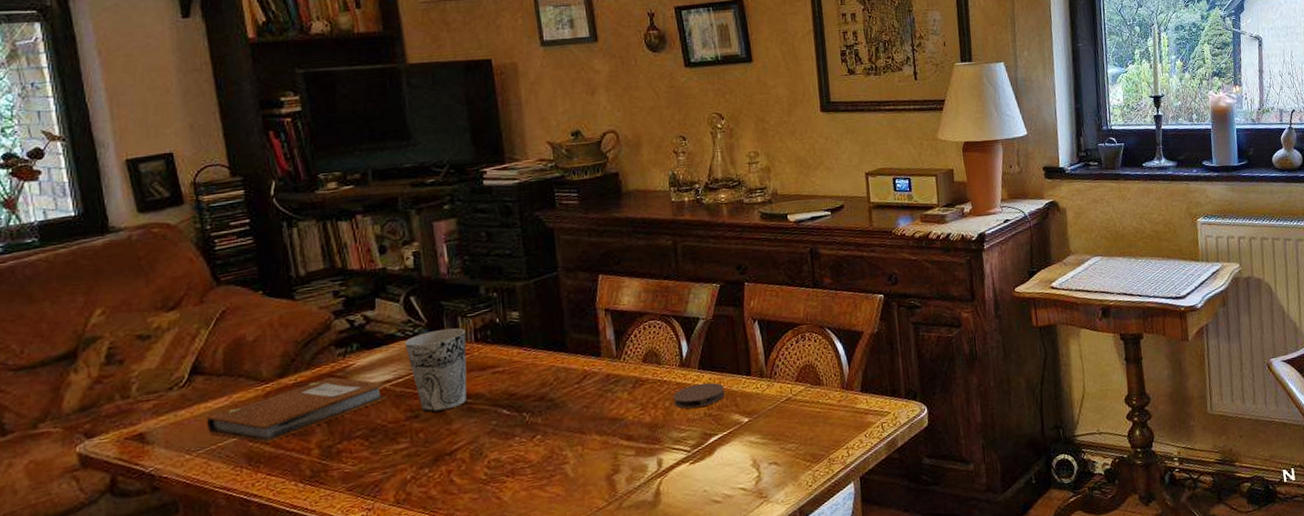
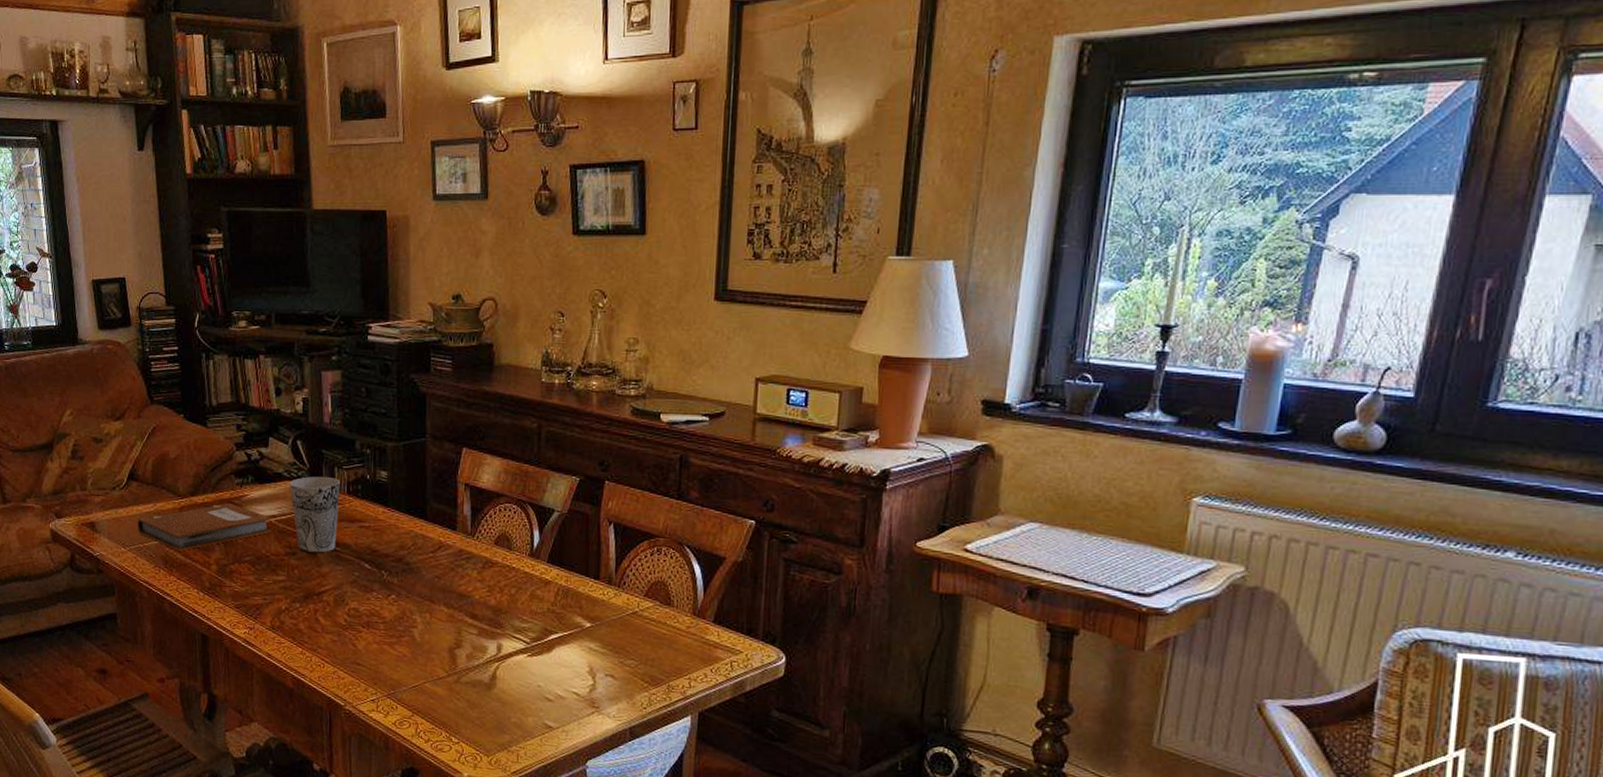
coaster: present [673,382,725,409] -> none [519,577,571,602]

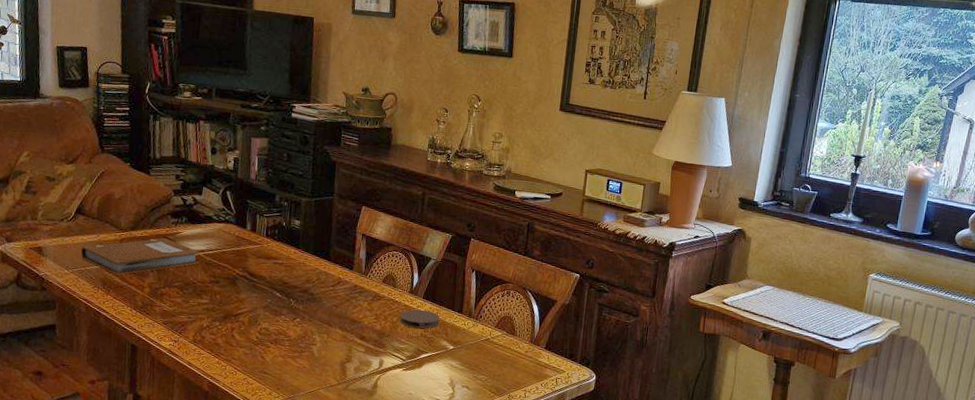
cup: present [289,476,341,553] -> none [217,220,261,283]
coaster: none [519,577,571,602] -> present [400,309,440,329]

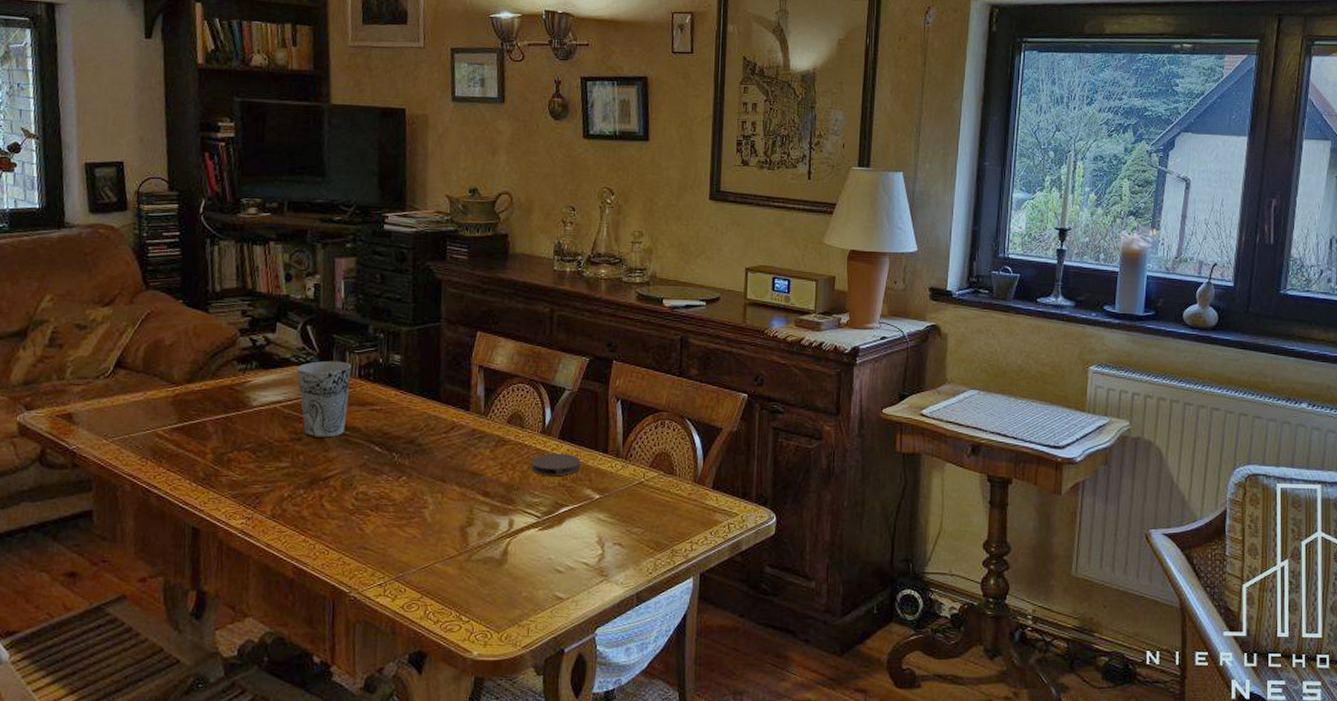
notebook: present [80,237,200,276] -> none [122,389,276,441]
cup: none [217,220,261,283] -> present [296,360,352,438]

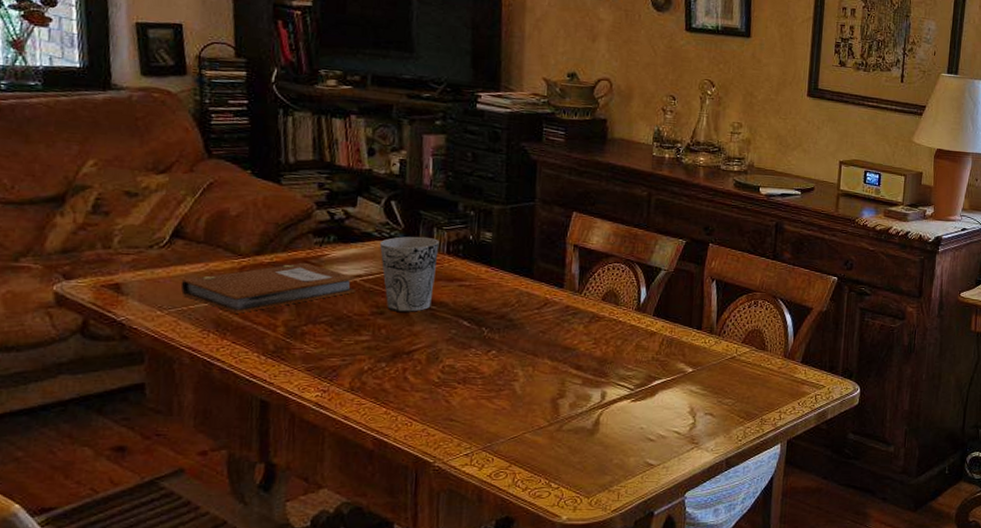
notebook: none [122,389,276,441] -> present [180,262,356,314]
coaster: present [531,453,581,477] -> none [625,329,675,351]

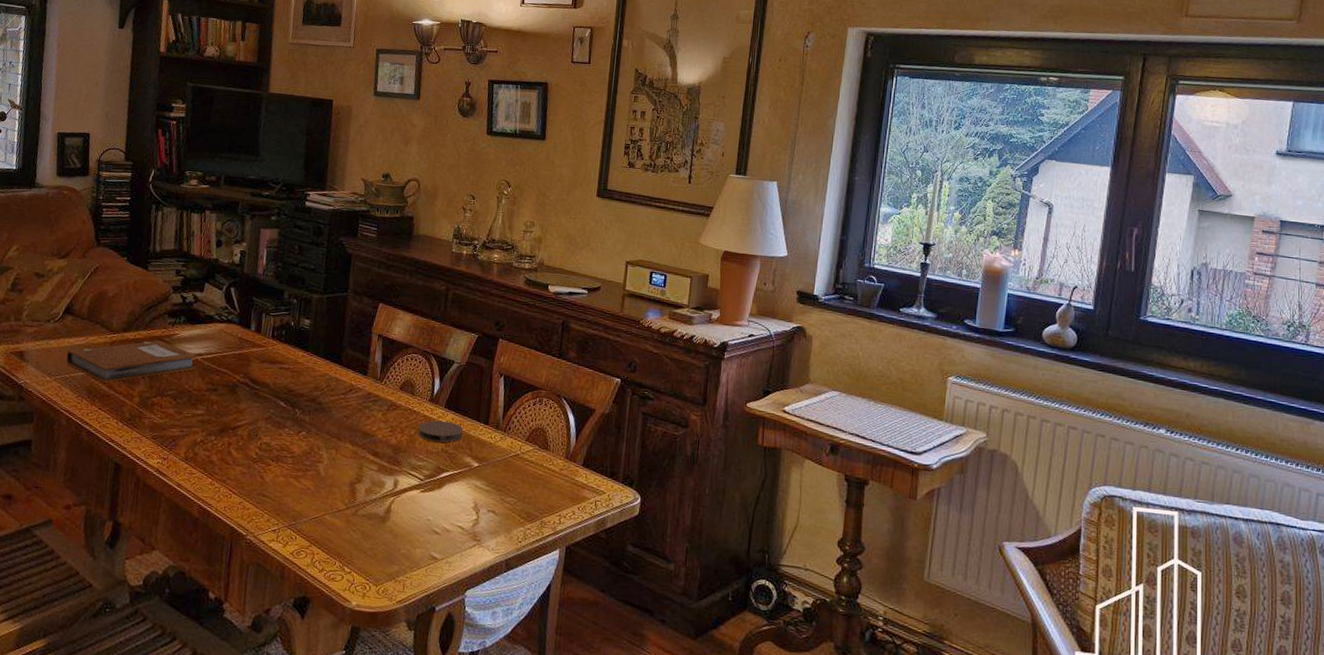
cup: present [379,236,440,312] -> none [218,320,267,391]
coaster: none [625,329,675,351] -> present [418,420,464,443]

